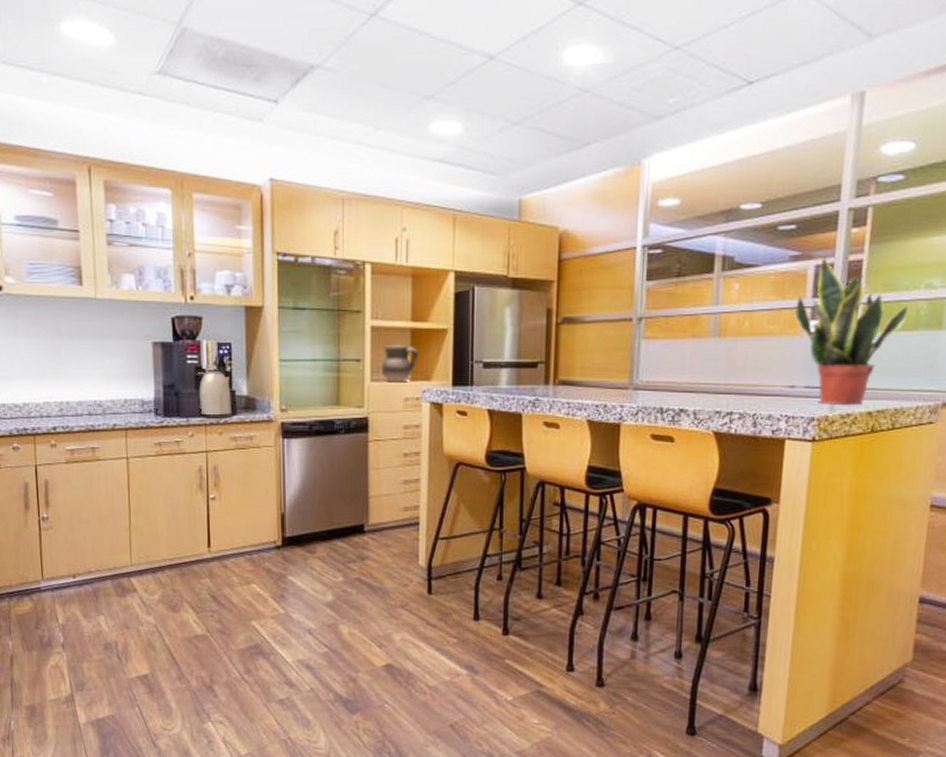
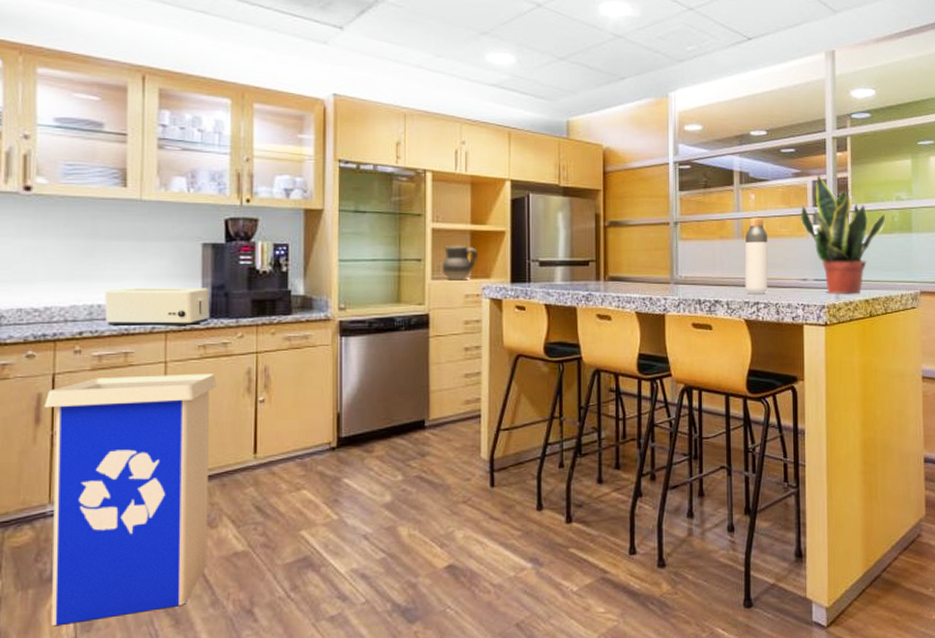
recycling bin: none [31,470,173,684] -> present [44,374,216,627]
toaster: none [71,385,163,424] -> present [105,287,210,326]
kettle: present [195,370,232,419] -> none [248,270,286,319]
bottle: none [717,312,752,403] -> present [744,217,768,294]

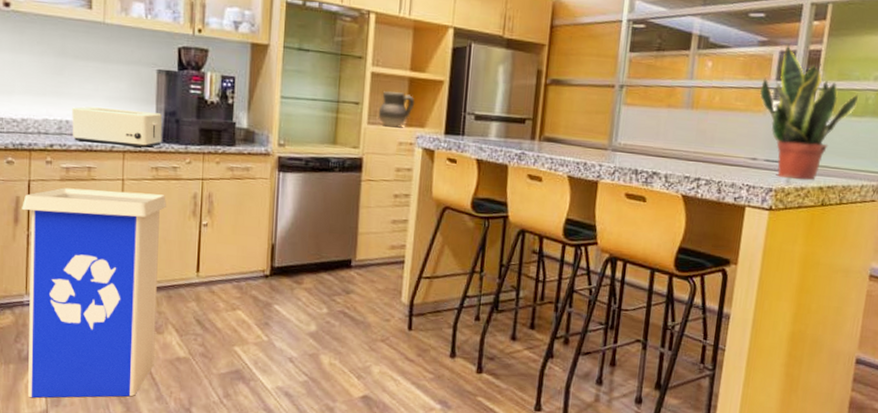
bottle: present [744,217,768,294] -> none [687,87,721,171]

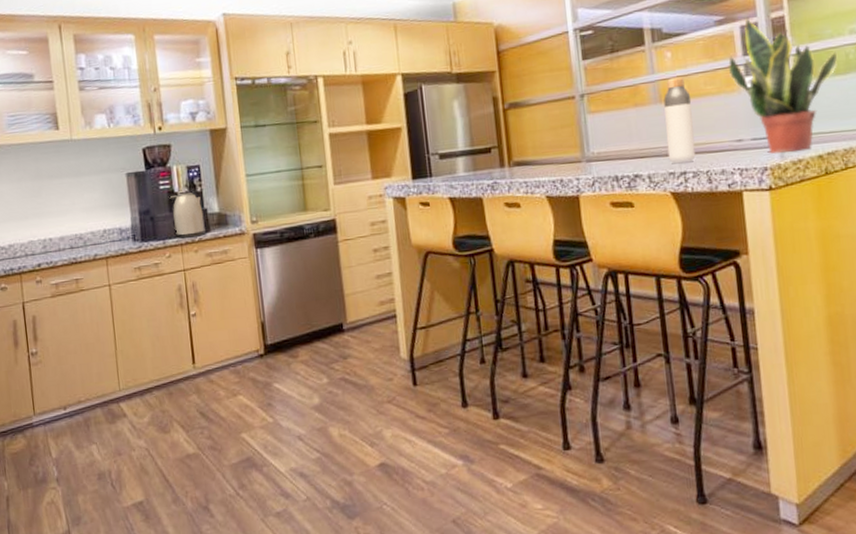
recycling bin: present [22,187,166,398] -> none [19,292,166,521]
toaster: present [72,106,163,148] -> none [53,214,141,257]
kettle: none [197,101,231,149] -> present [168,192,206,239]
ceramic jug: present [378,91,415,129] -> none [342,147,377,184]
bottle: none [687,87,721,171] -> present [663,77,696,164]

